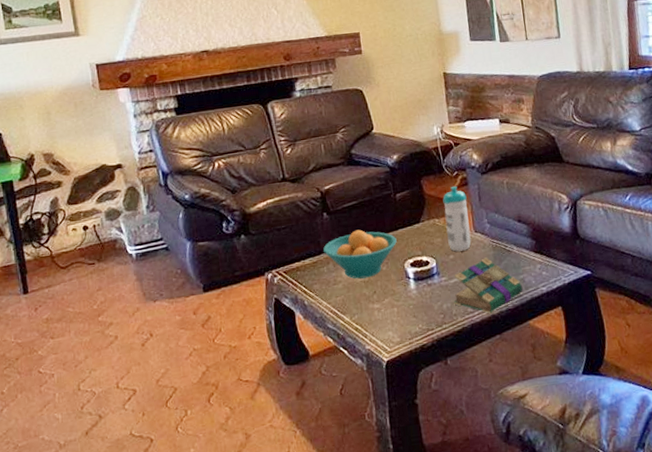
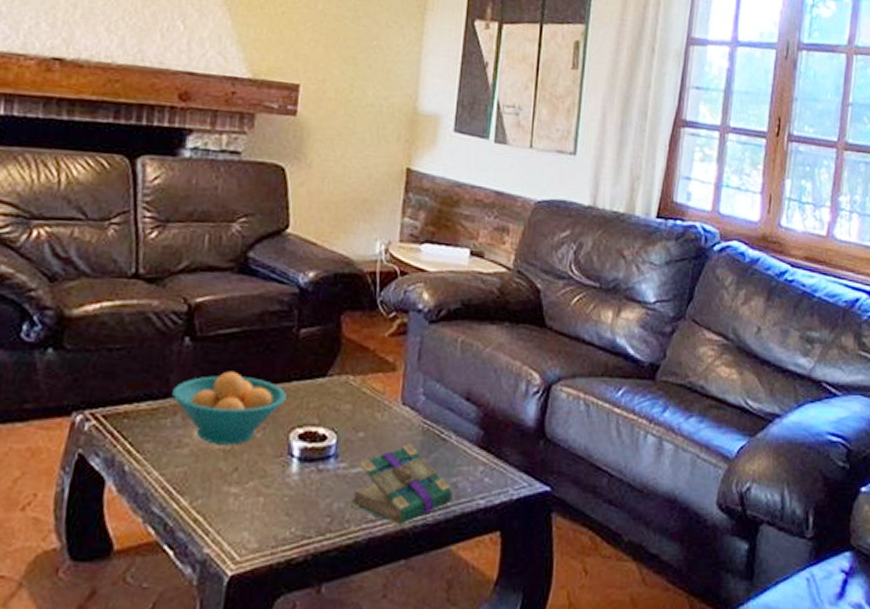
water bottle: present [442,185,471,252] -> none [360,332,402,429]

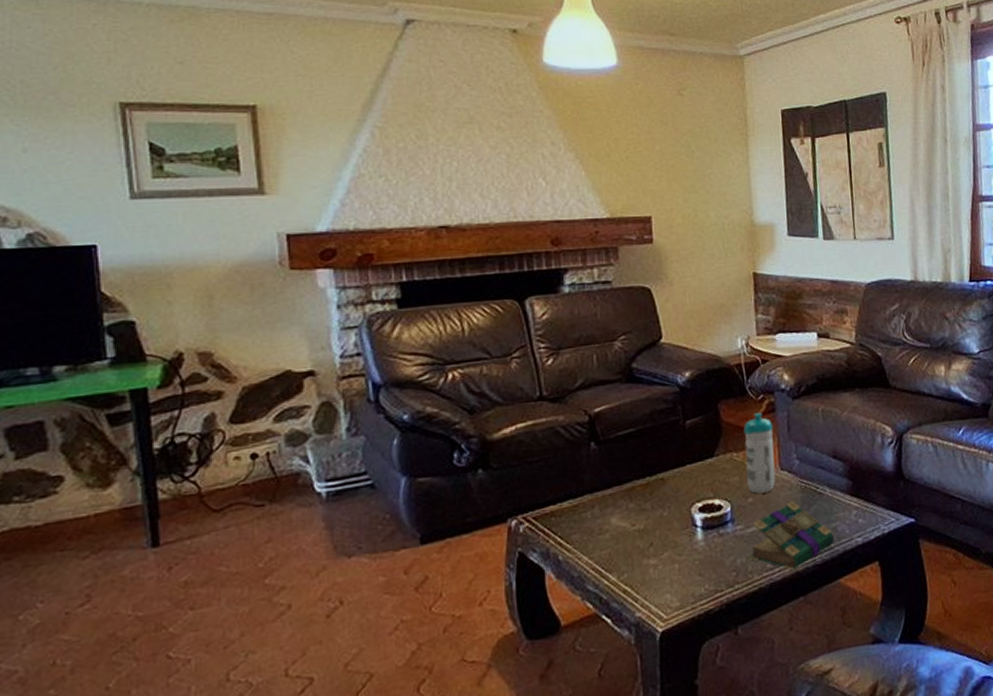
fruit bowl: present [172,371,286,445] -> none [588,464,683,527]
water bottle: none [360,332,402,429] -> present [743,412,776,494]

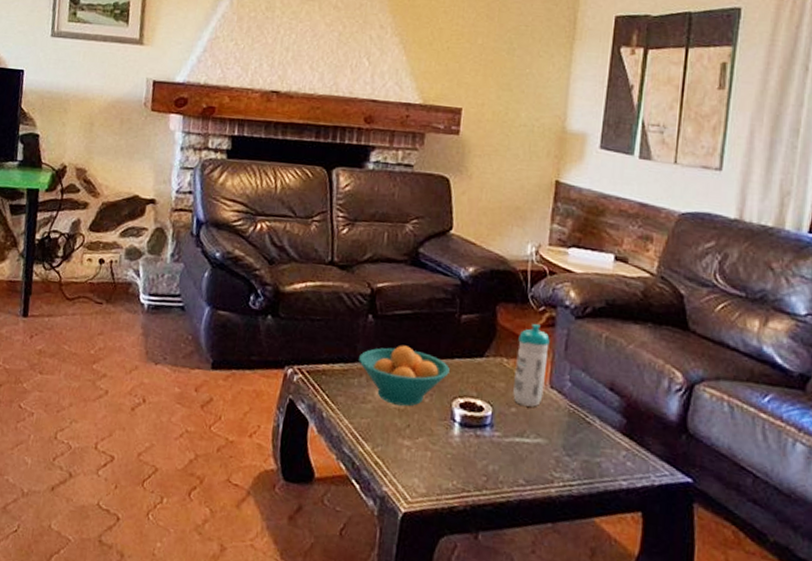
fruit bowl: none [588,464,683,527] -> present [359,345,450,407]
book: present [750,501,834,571] -> none [503,422,596,494]

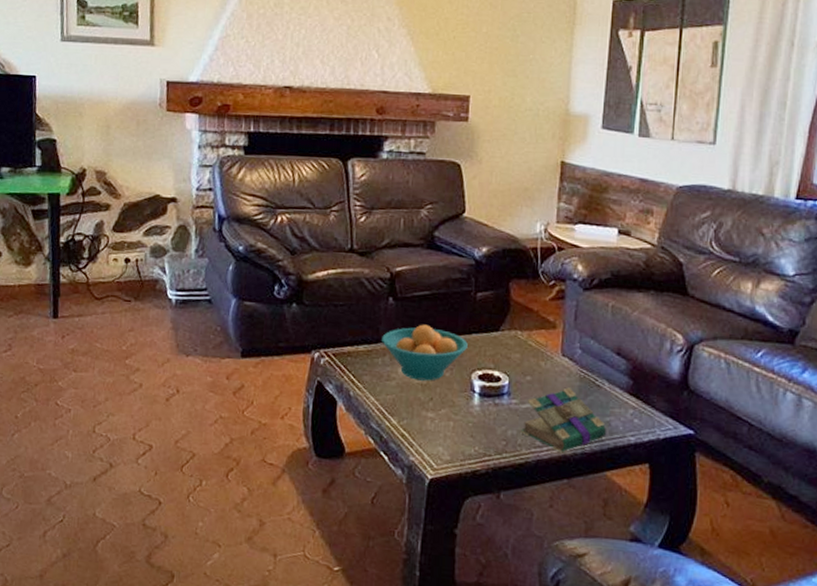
book: none [503,422,596,494] -> present [521,387,606,453]
water bottle: present [513,323,550,407] -> none [528,296,561,375]

